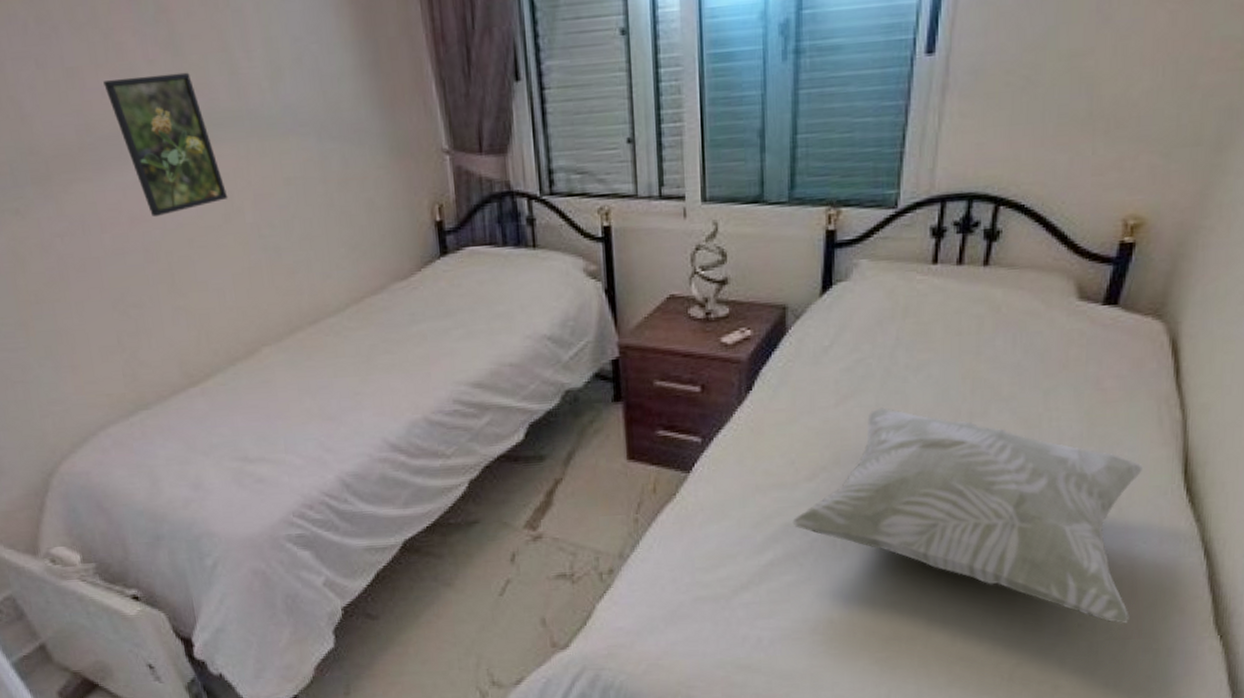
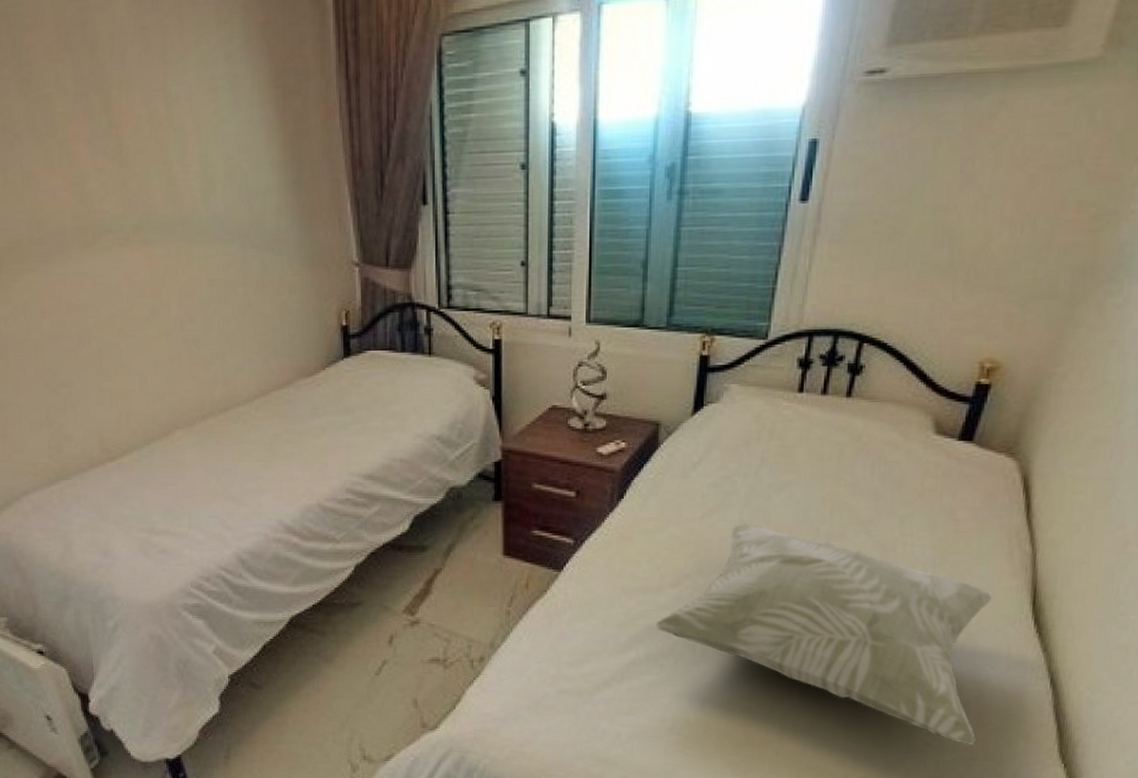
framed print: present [103,72,228,217] -> none [56,181,157,307]

